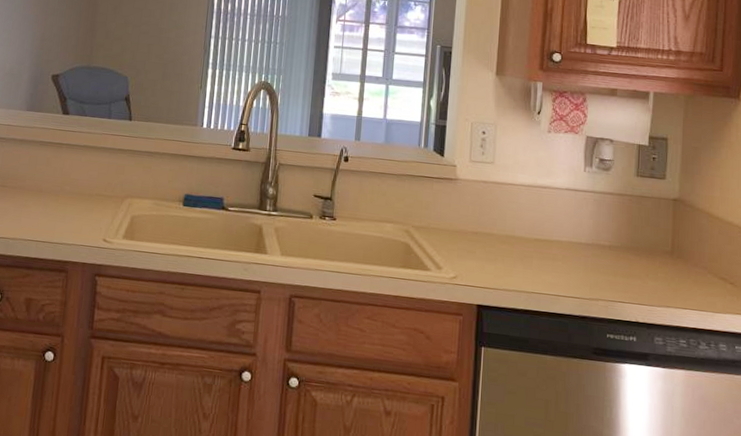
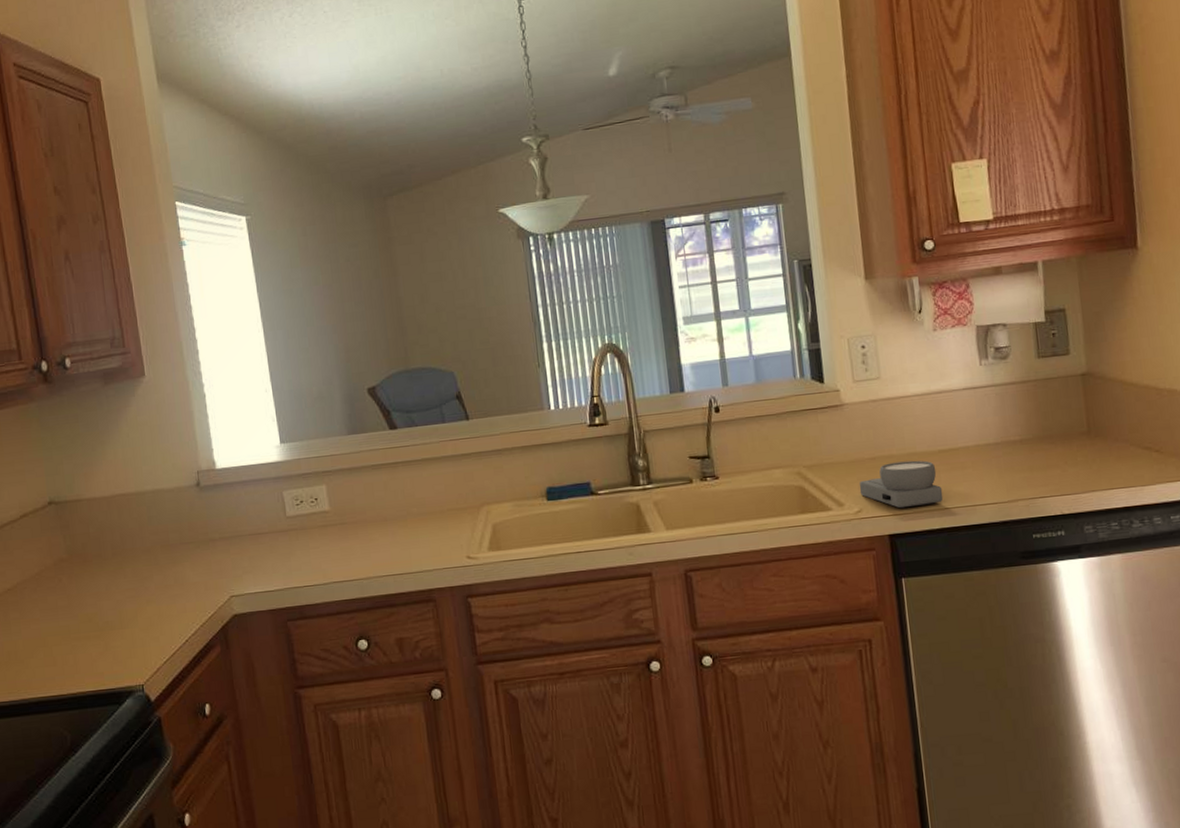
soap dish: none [458,240,532,286] -> present [859,460,944,509]

